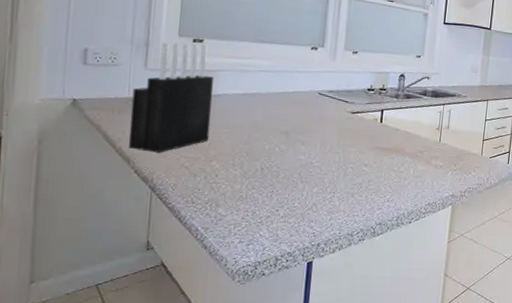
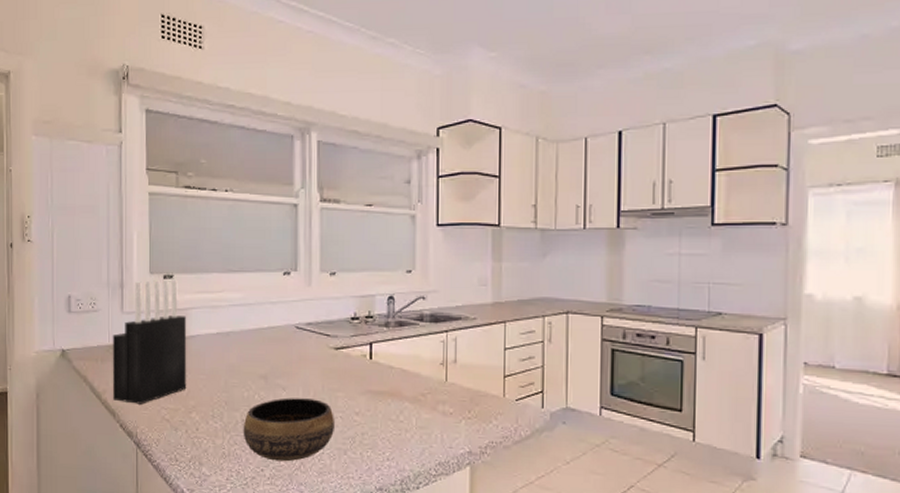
bowl: none [261,151,346,203] -> present [243,398,334,462]

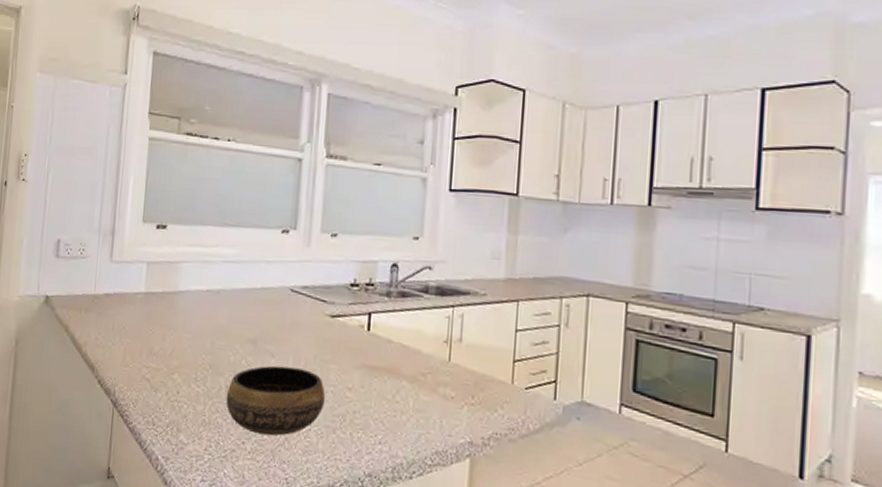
knife block: present [112,279,187,404] -> none [94,229,176,361]

